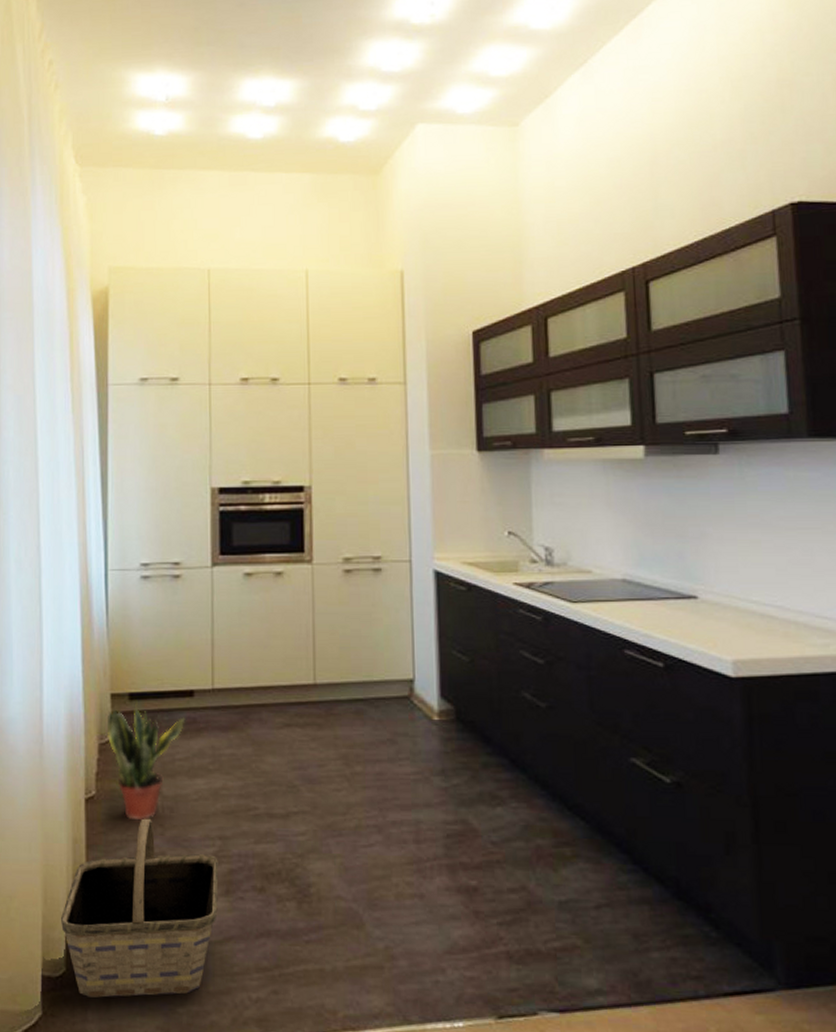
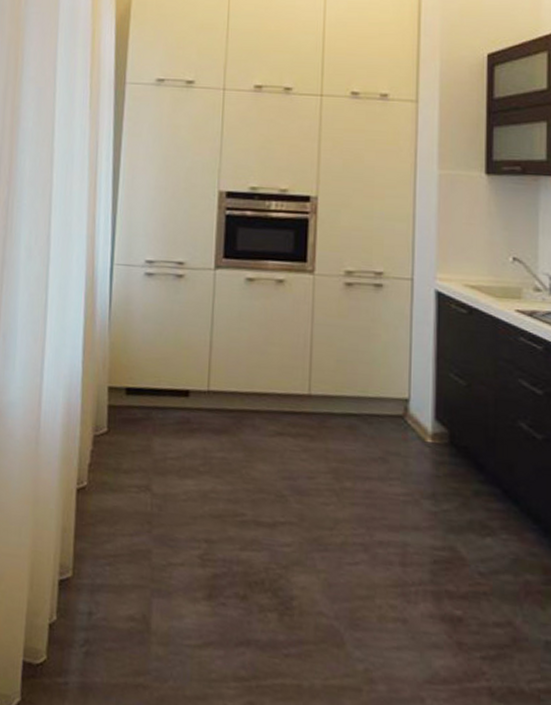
basket: present [61,818,219,998] -> none [45,514,203,696]
potted plant: present [107,700,186,820] -> none [102,395,180,515]

